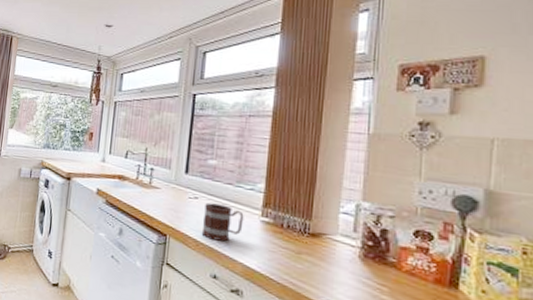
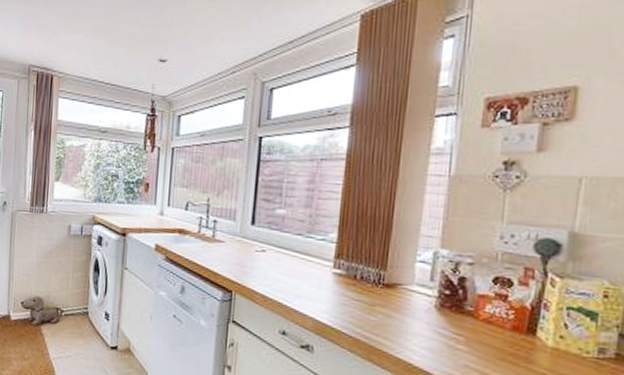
mug: present [201,202,244,242] -> none [269,255,315,296]

